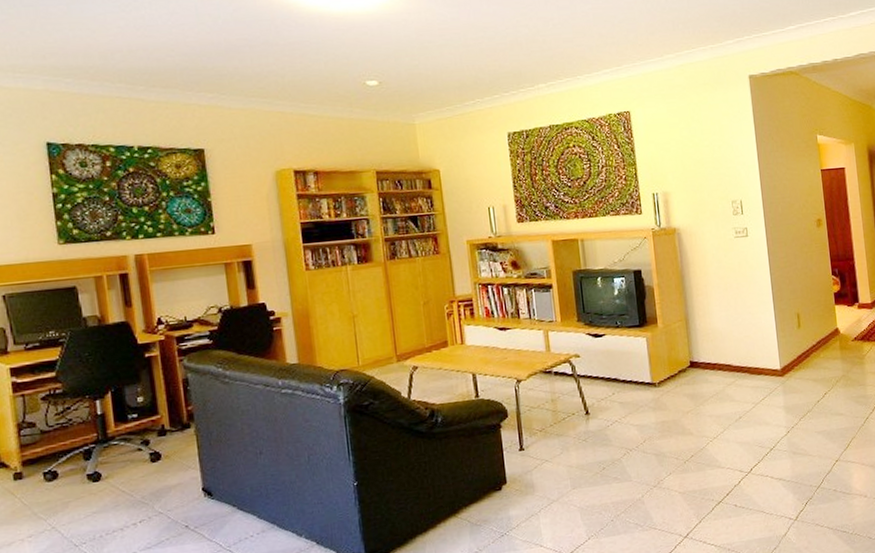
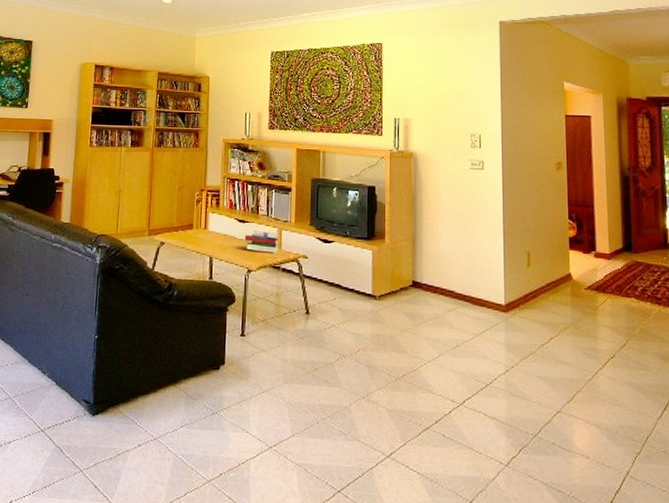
books: none [507,335,547,360] -> present [244,231,278,255]

